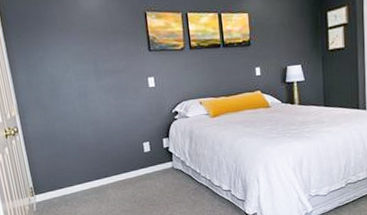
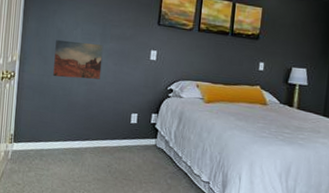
wall art: none [50,82,105,124] -> present [53,39,104,80]

